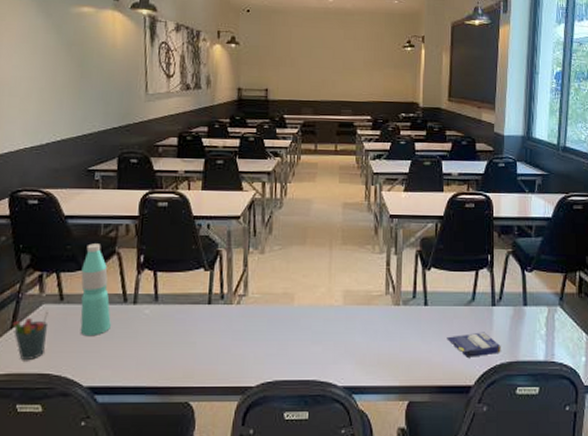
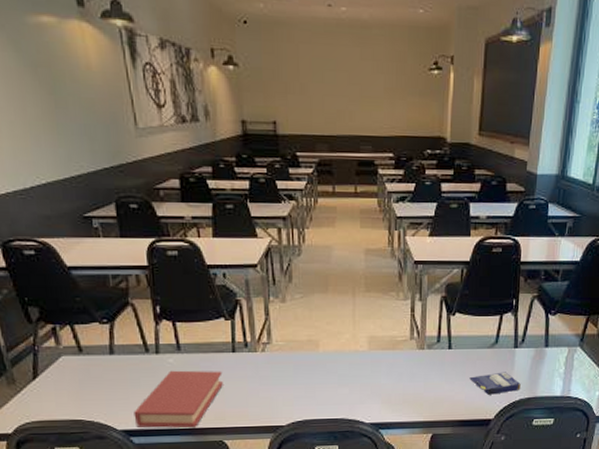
pen holder: present [13,309,49,360] -> none [35,361,72,408]
water bottle: present [80,243,111,337] -> none [95,295,136,385]
book: none [102,322,196,387] -> present [133,370,223,428]

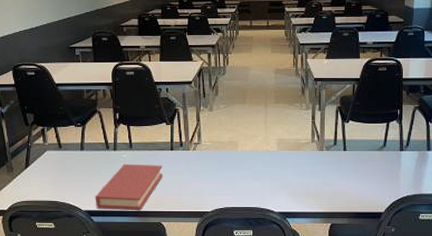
small box: present [469,372,521,395] -> none [362,171,407,191]

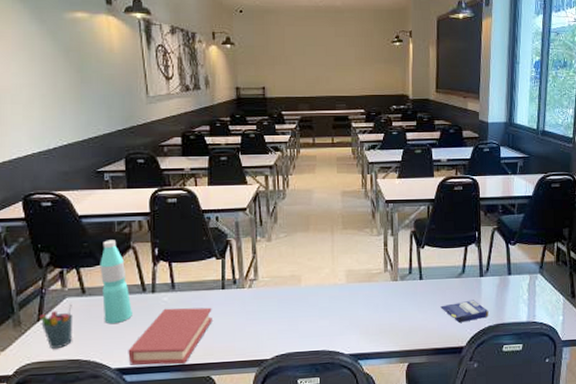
pen holder: none [27,155,53,191] -> present [40,302,73,348]
water bottle: none [72,105,98,175] -> present [100,240,132,324]
small box: none [362,171,407,191] -> present [440,300,489,323]

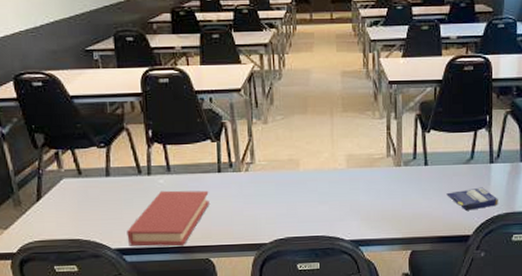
pen holder: present [40,302,73,348] -> none [38,183,72,228]
water bottle: present [100,240,132,324] -> none [94,121,129,206]

